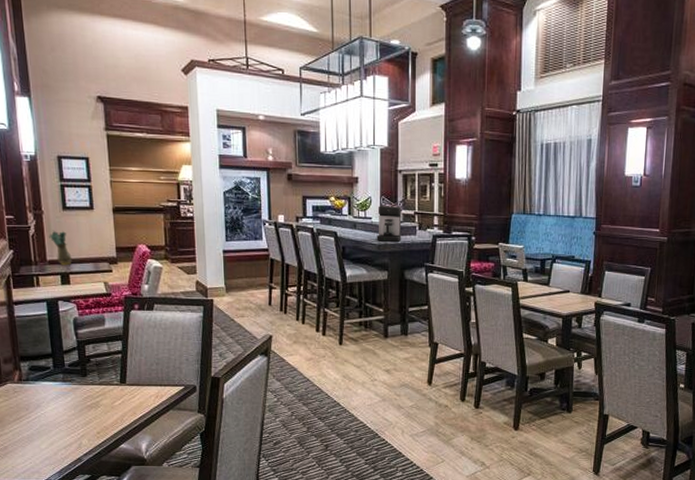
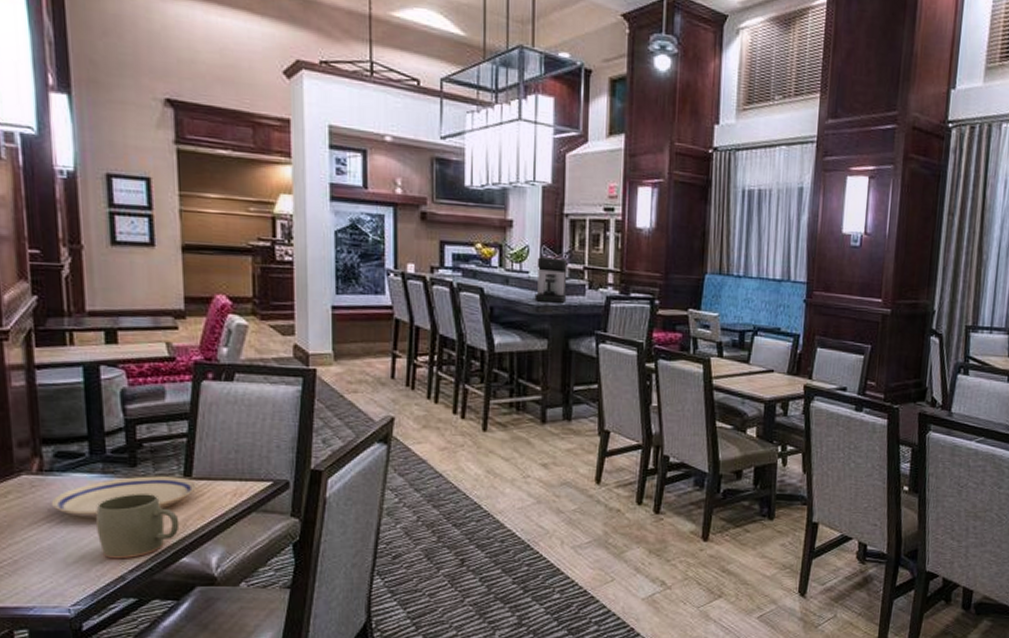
plate: none [28,383,129,415] -> present [51,476,196,518]
vase: present [49,230,72,266] -> none [90,271,122,319]
mug: none [59,397,119,446] -> present [95,494,180,559]

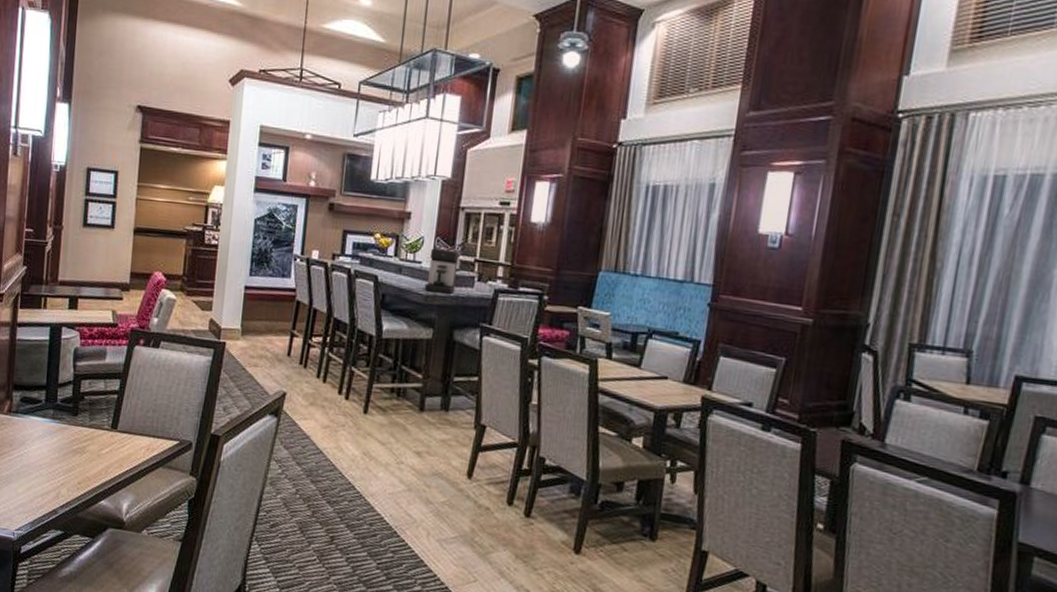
plate: present [51,476,196,518] -> none [13,424,119,457]
mug: present [95,494,180,559] -> none [41,438,103,495]

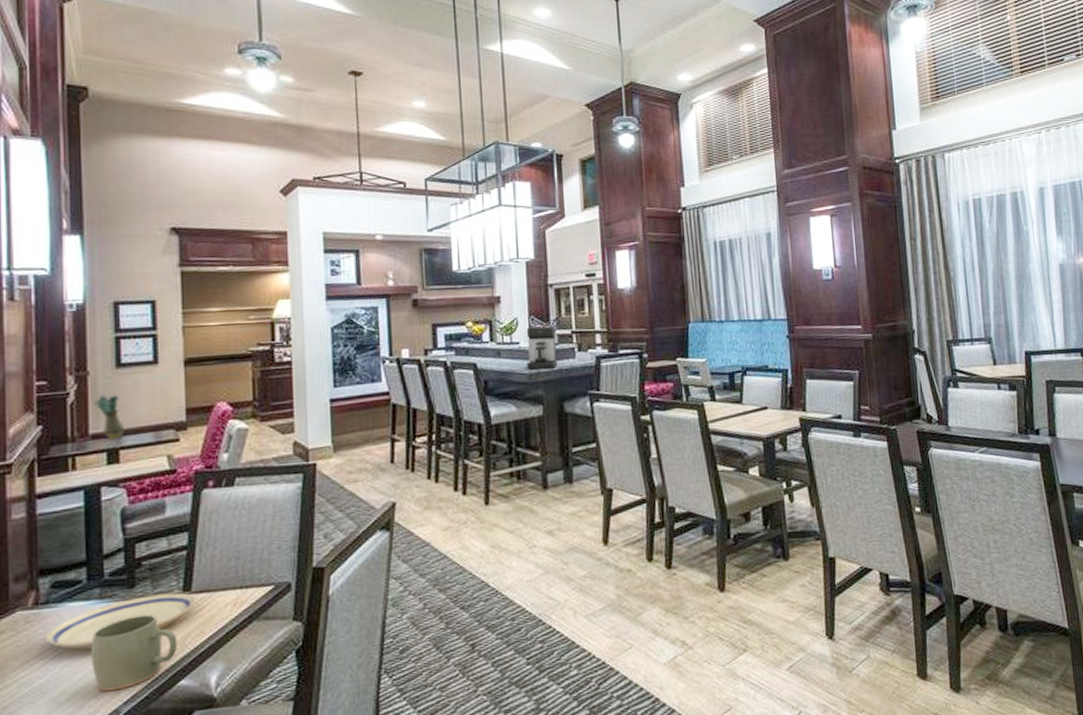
plate: none [13,424,119,457] -> present [45,592,195,651]
mug: none [41,438,103,495] -> present [90,614,178,692]
vase: none [64,248,84,289] -> present [94,394,125,440]

